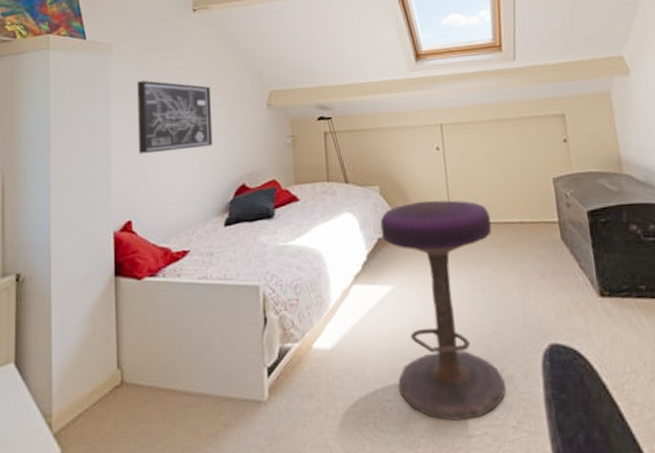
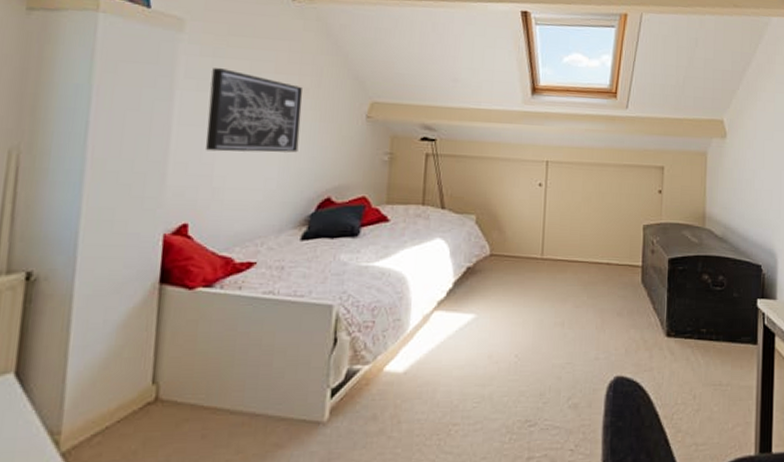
stool: present [380,200,507,421] -> none [467,234,581,444]

